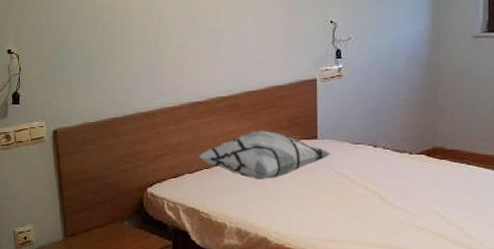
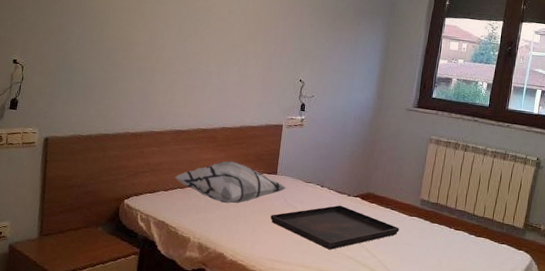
serving tray: none [317,166,481,222] -> present [270,205,400,250]

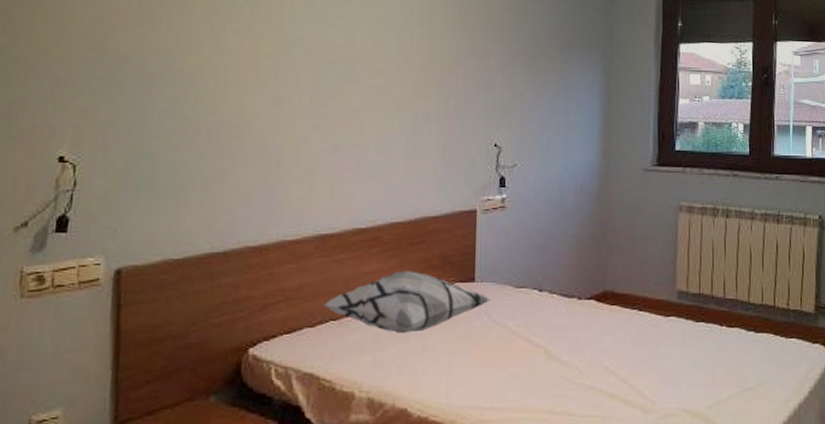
serving tray: present [270,205,400,250] -> none [471,314,653,381]

